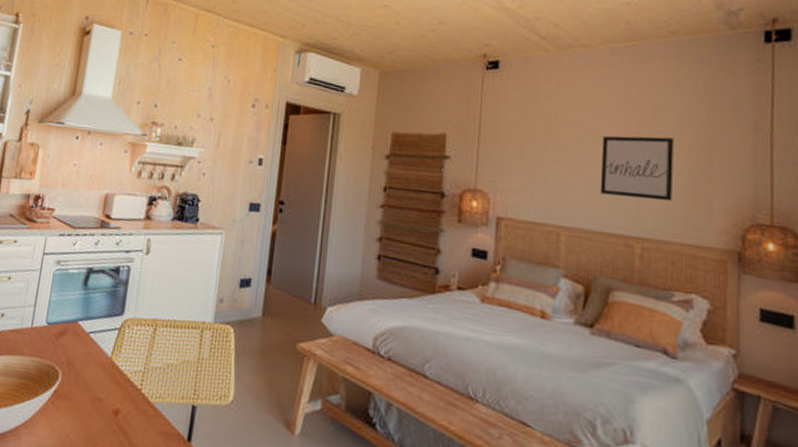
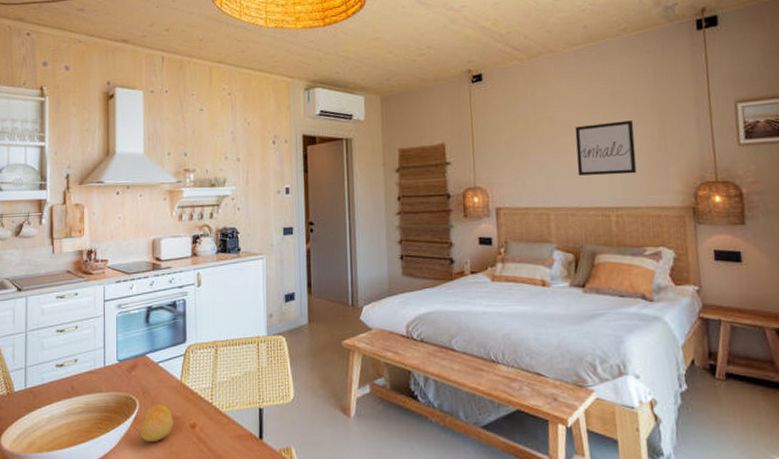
fruit: none [56,380,97,424] -> present [139,404,174,443]

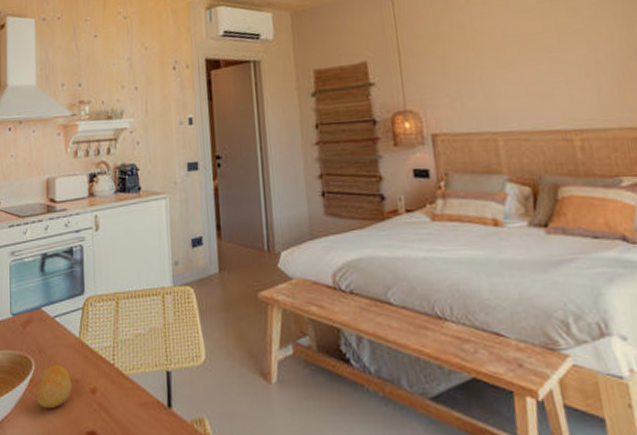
wall art: present [575,120,637,176] -> none [521,25,603,93]

